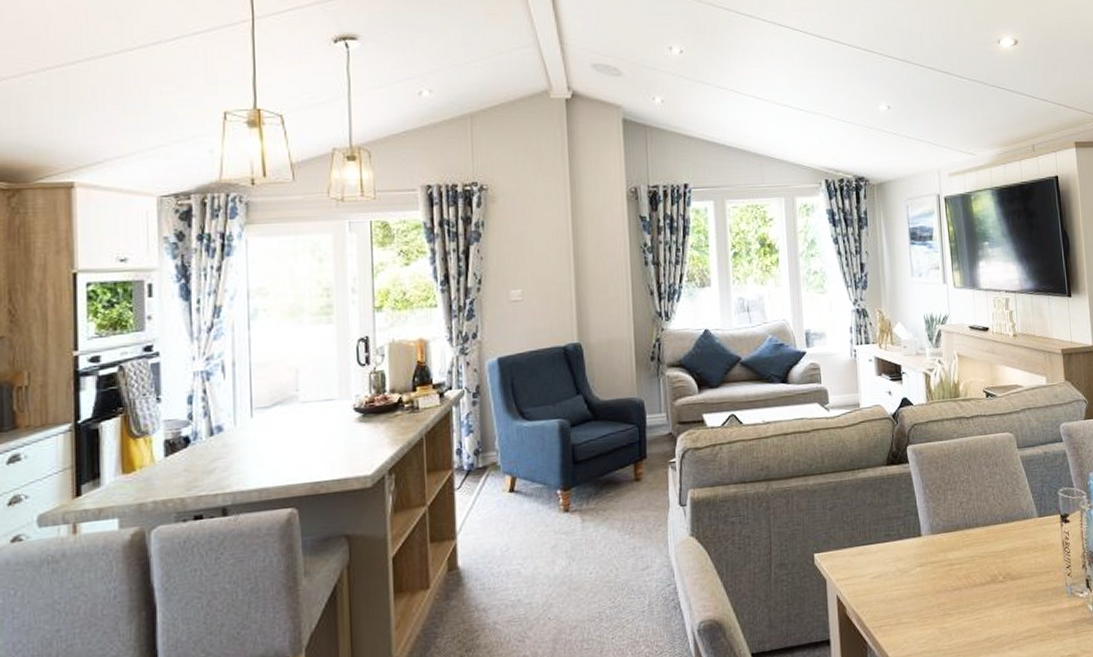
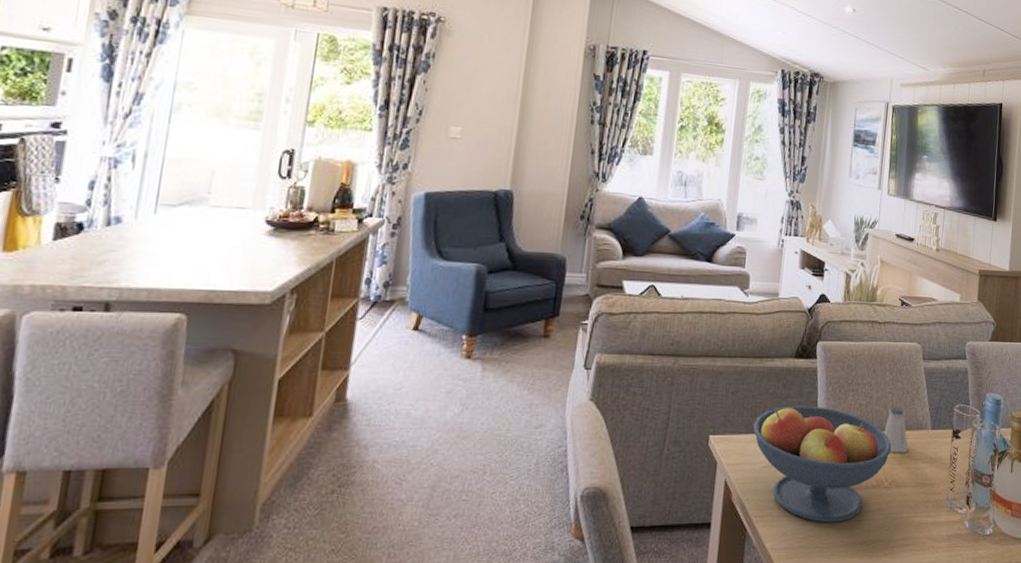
fruit bowl: none [856,510,1001,625] -> present [753,405,892,523]
saltshaker: none [989,499,1017,546] -> present [883,406,908,454]

